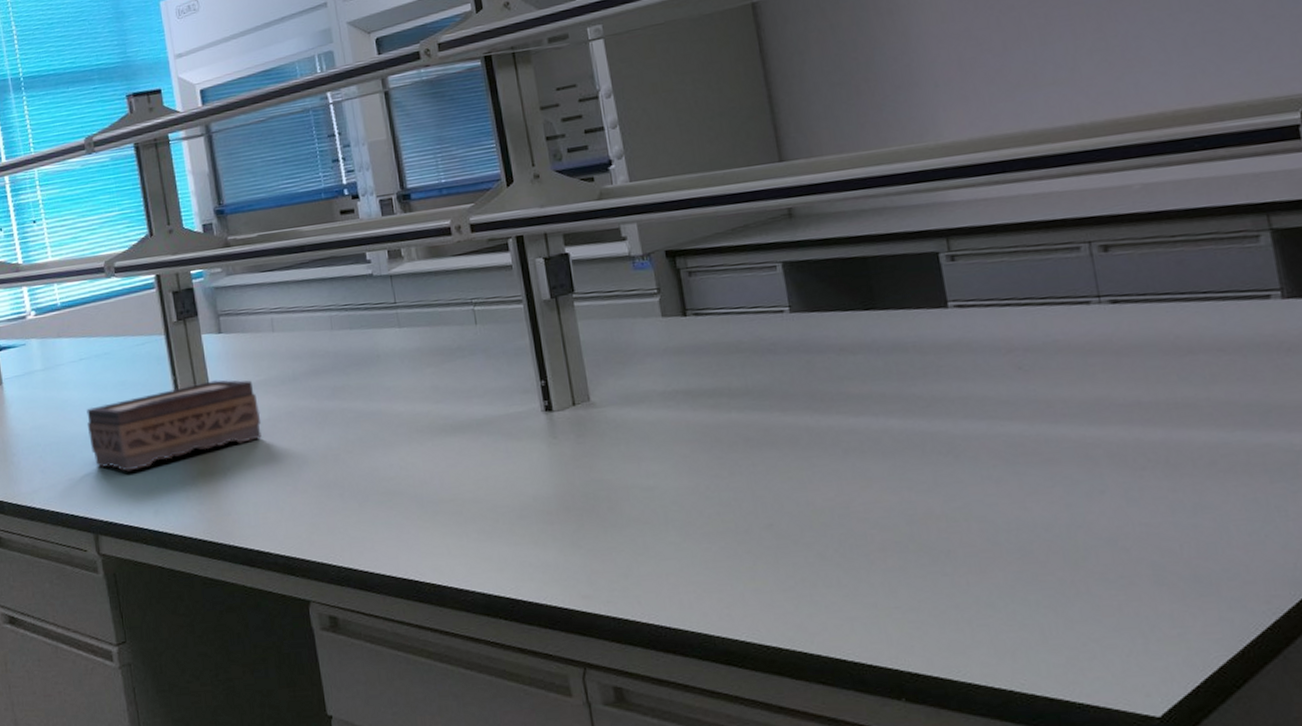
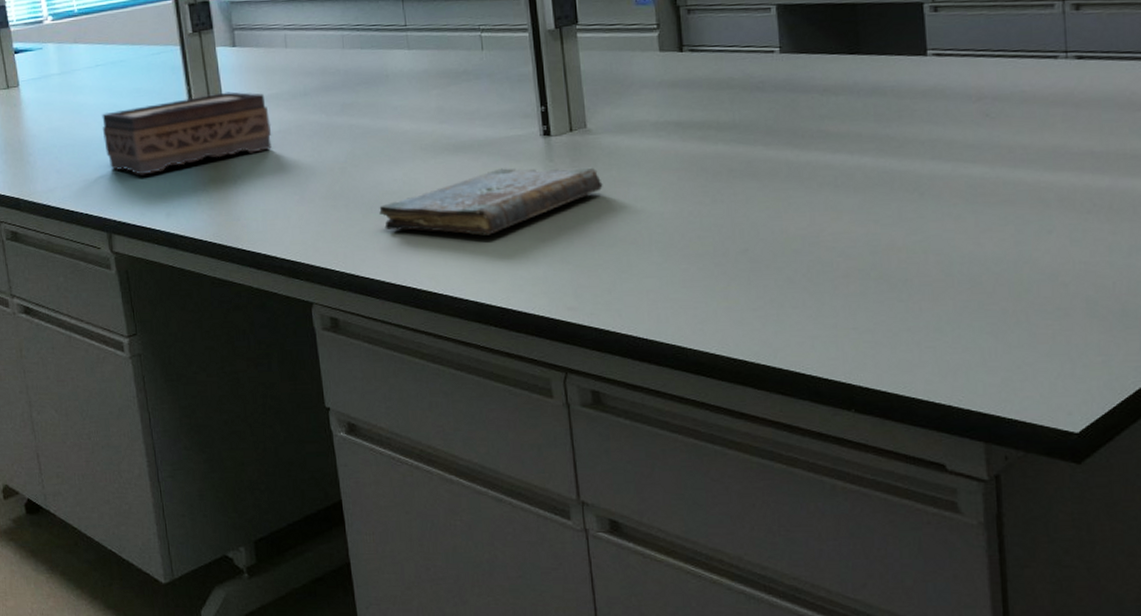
book: none [376,442,612,521] -> present [379,167,603,236]

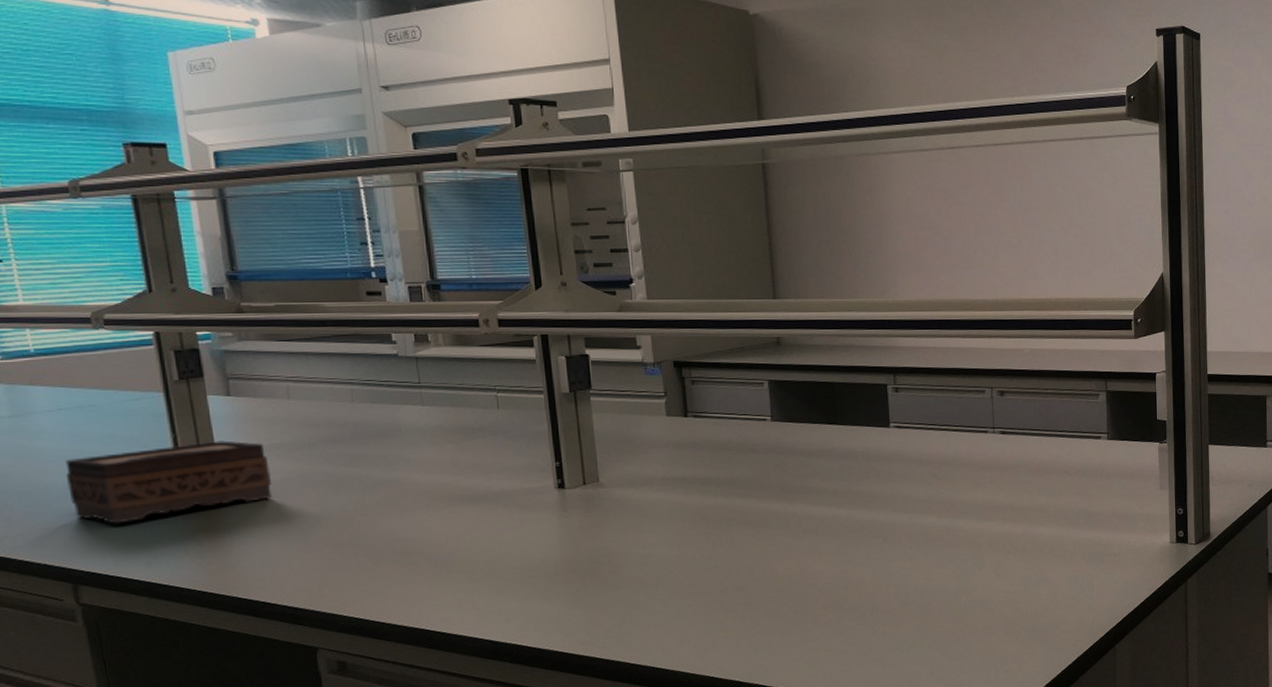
book: present [379,167,603,236] -> none [391,517,614,580]

